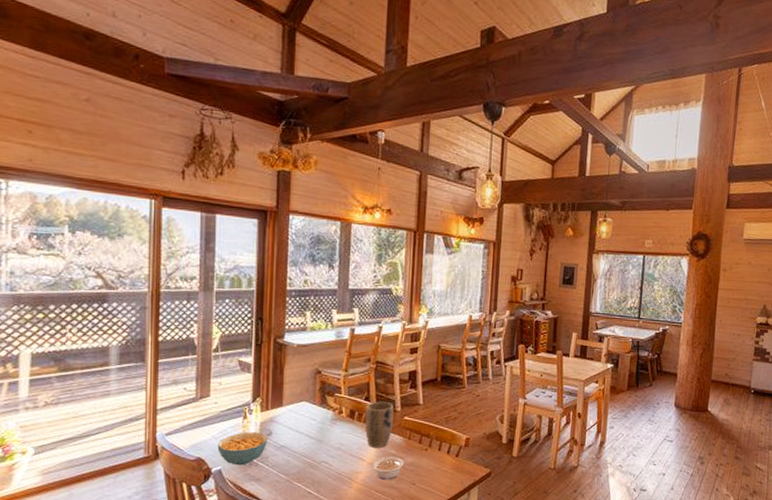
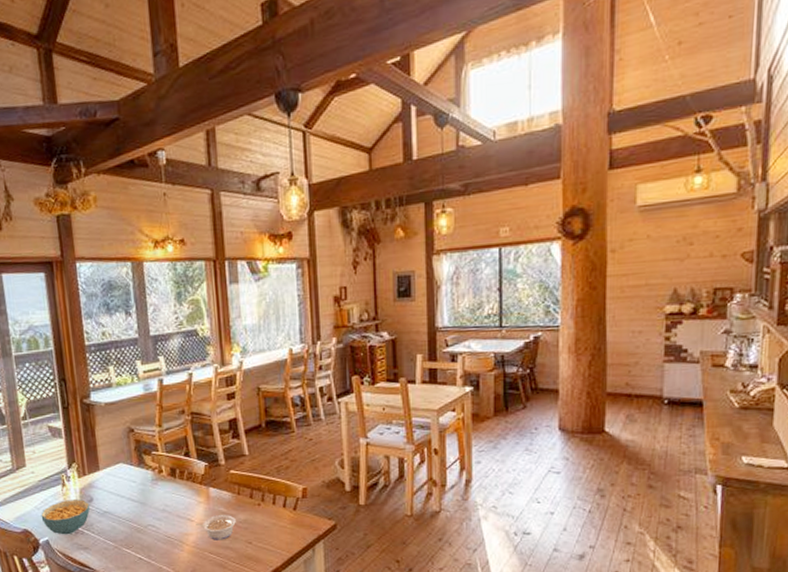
plant pot: present [364,401,394,448] -> none [186,455,219,507]

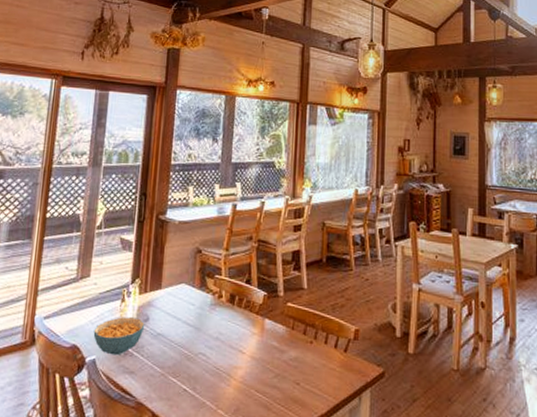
legume: present [196,515,236,540] -> none [246,349,287,378]

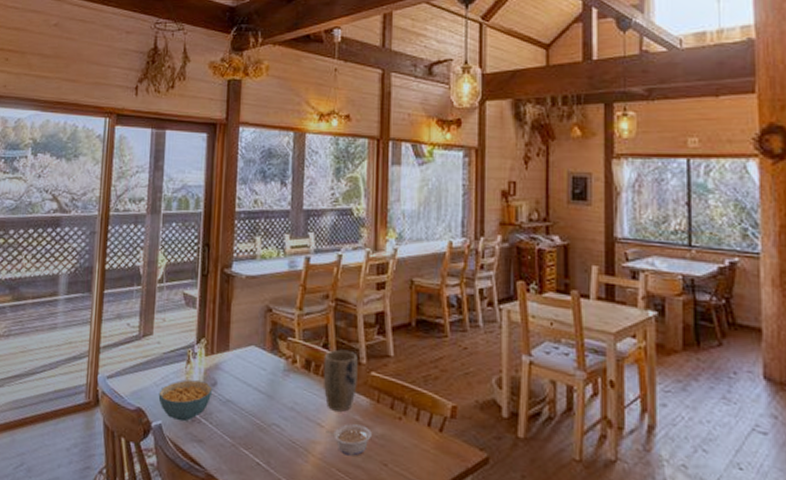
plant pot: none [245,284,276,339] -> present [323,349,358,412]
legume: none [246,349,287,378] -> present [326,424,372,456]

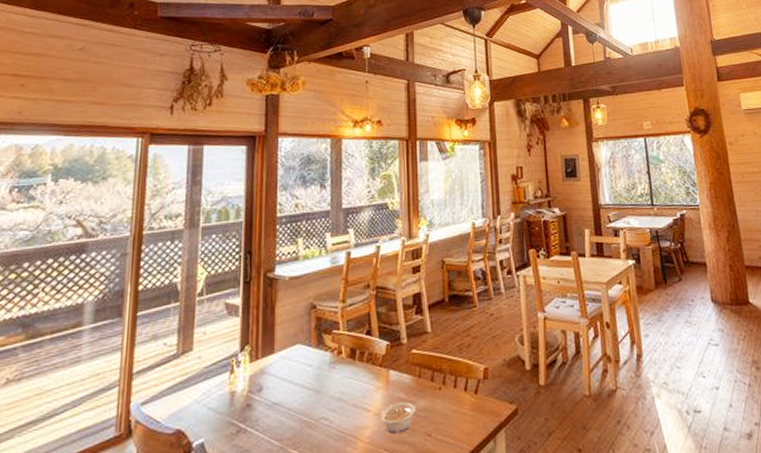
cereal bowl: present [158,380,213,422] -> none [200,389,259,435]
plant pot: present [323,349,358,412] -> none [367,333,400,393]

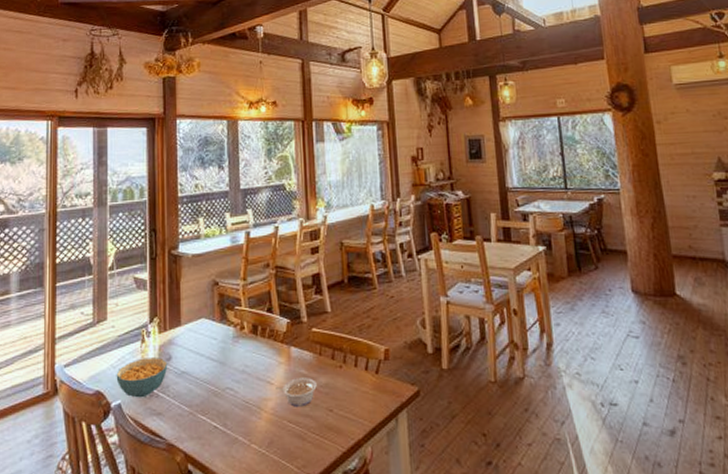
cereal bowl: none [200,389,259,435] -> present [116,358,168,398]

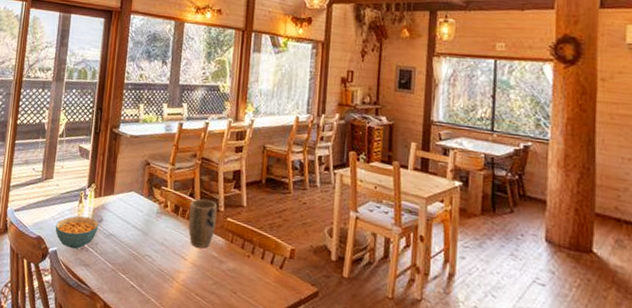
plant pot: none [269,311,301,368] -> present [188,198,217,249]
legume: present [275,378,317,407] -> none [188,258,225,285]

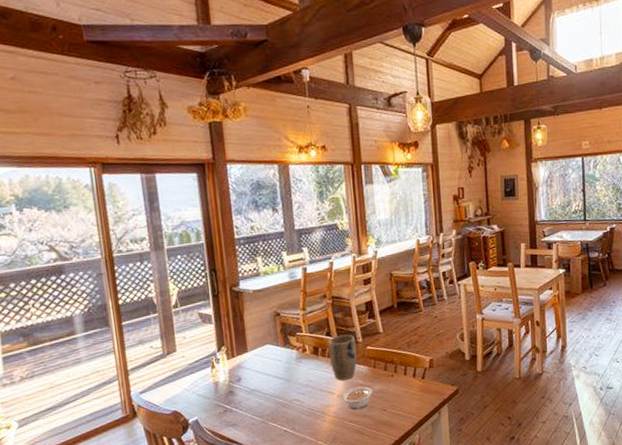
cereal bowl: present [55,216,99,249] -> none [190,380,239,414]
legume: none [188,258,225,285] -> present [336,386,372,410]

